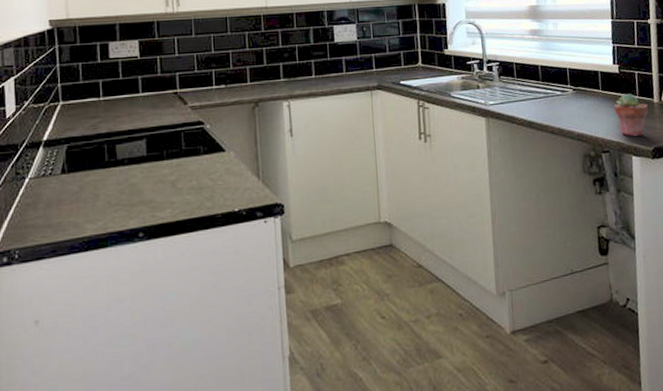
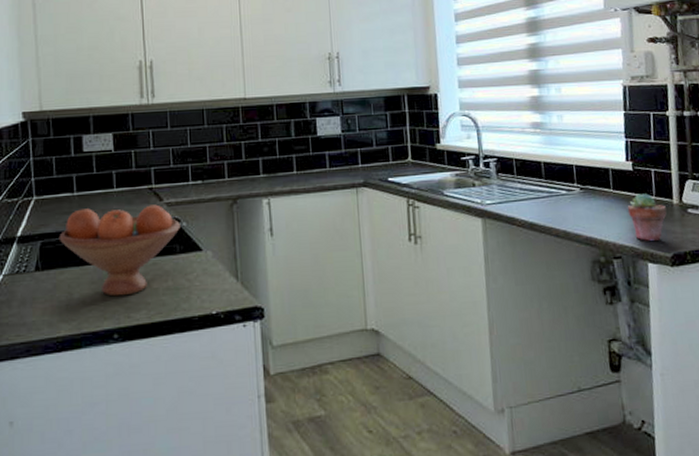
fruit bowl: none [85,108,204,197] -> present [59,204,180,297]

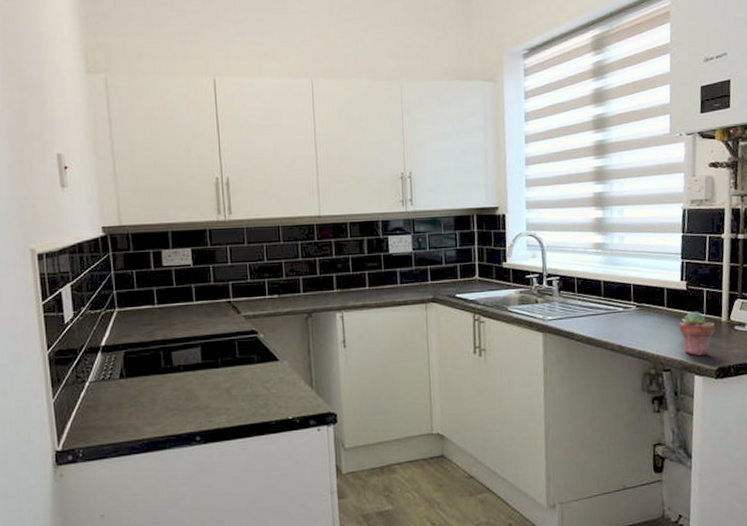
fruit bowl: present [59,204,180,297] -> none [141,317,258,402]

